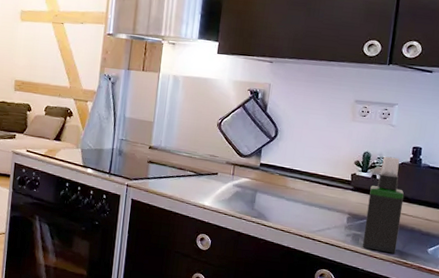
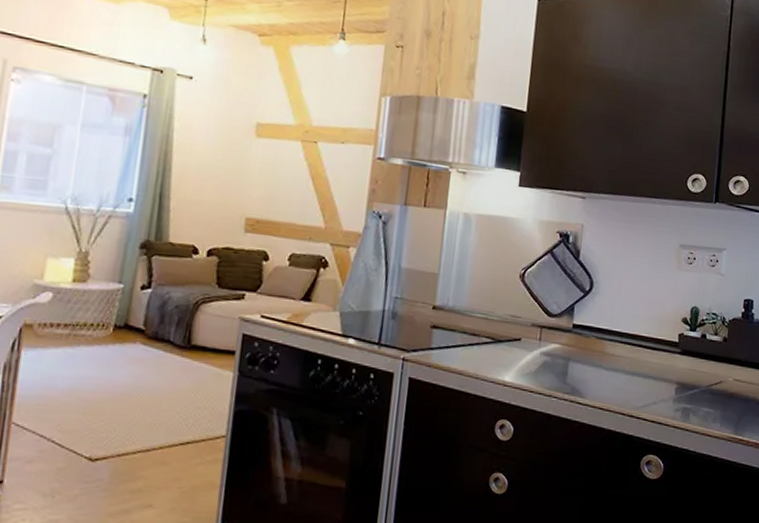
spray bottle: present [362,156,404,254] -> none [693,311,737,429]

